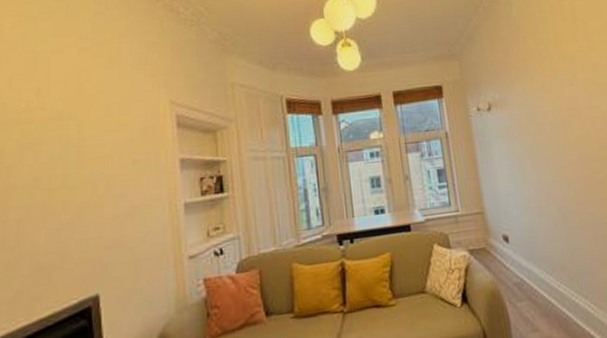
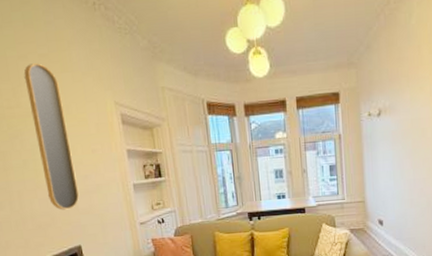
home mirror: none [55,58,107,244] -> present [24,63,80,210]

